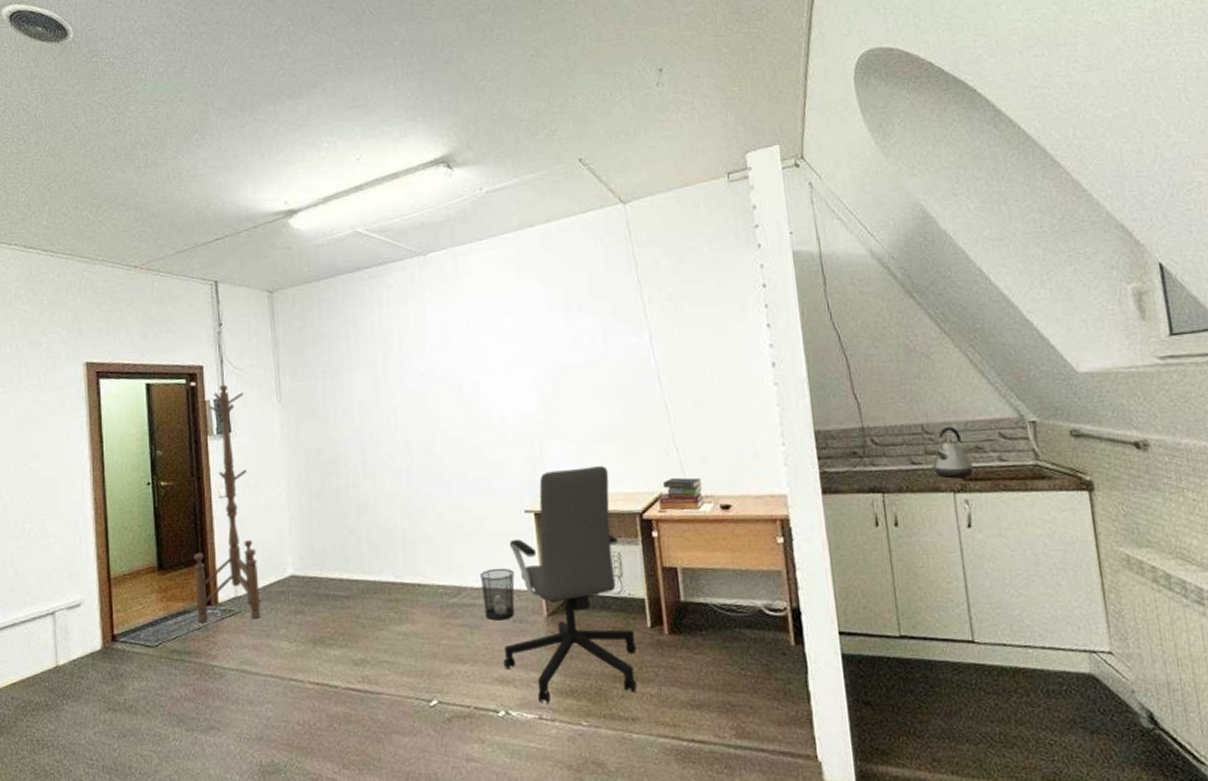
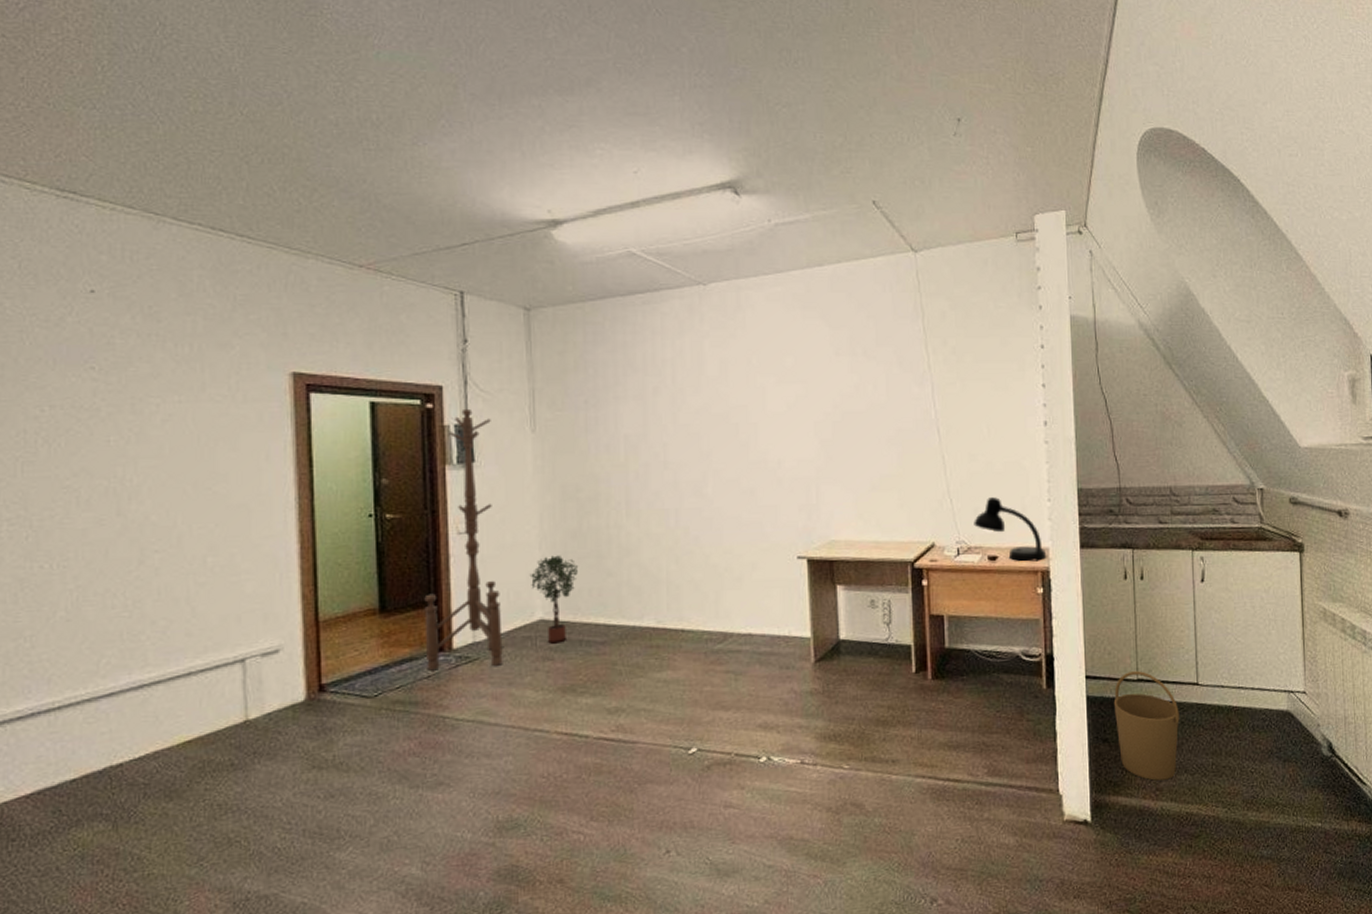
potted tree: none [280,515,323,598] -> present [529,555,579,644]
waste bin: present [480,568,515,621] -> none [748,614,783,667]
office chair: present [503,466,637,703] -> none [767,514,900,748]
books: present [659,477,704,510] -> none [930,528,973,560]
desk lamp: none [702,444,786,510] -> present [974,497,1047,562]
bucket: none [873,627,956,750] -> present [1113,671,1180,781]
kettle: present [932,427,974,478] -> none [1176,490,1210,537]

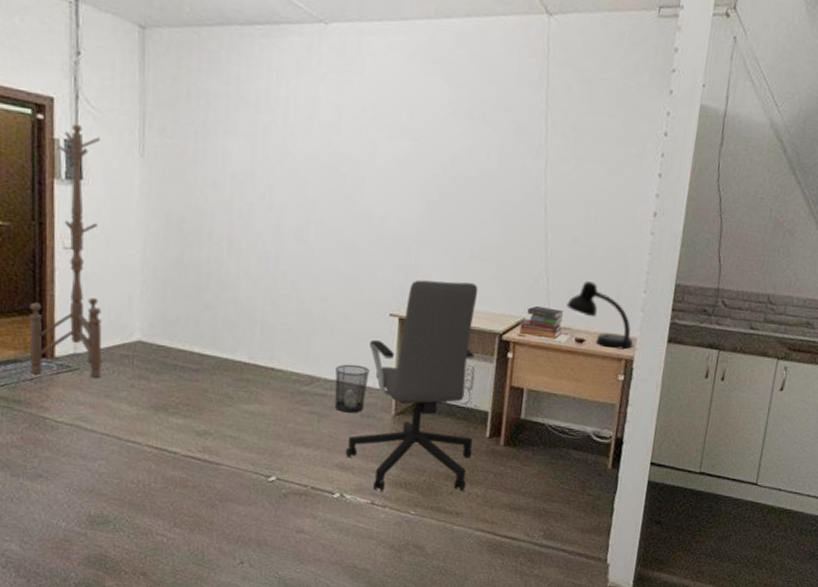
potted tree: present [529,555,579,644] -> none [130,281,178,365]
waste bin: none [748,614,783,667] -> present [334,364,370,413]
office chair: none [767,514,900,748] -> present [345,280,479,491]
books: none [930,528,973,560] -> present [519,305,563,339]
bucket: present [1113,671,1180,781] -> none [669,464,734,565]

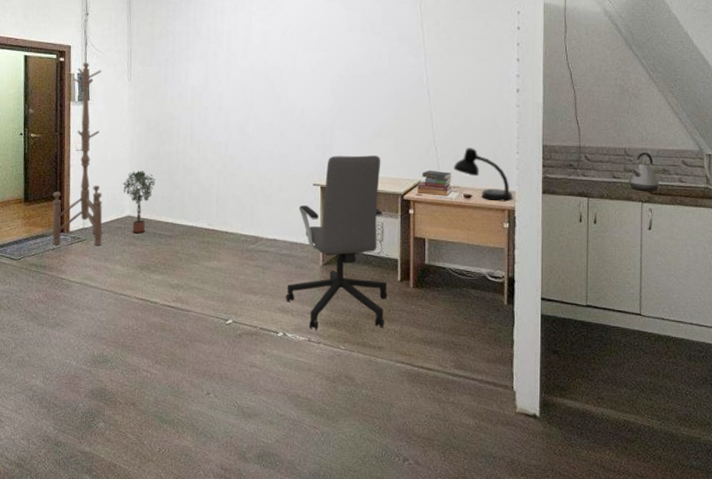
potted tree: none [130,281,178,365] -> present [122,170,156,234]
waste bin: present [334,364,370,413] -> none [274,225,300,265]
kettle: none [766,301,800,347] -> present [628,152,660,191]

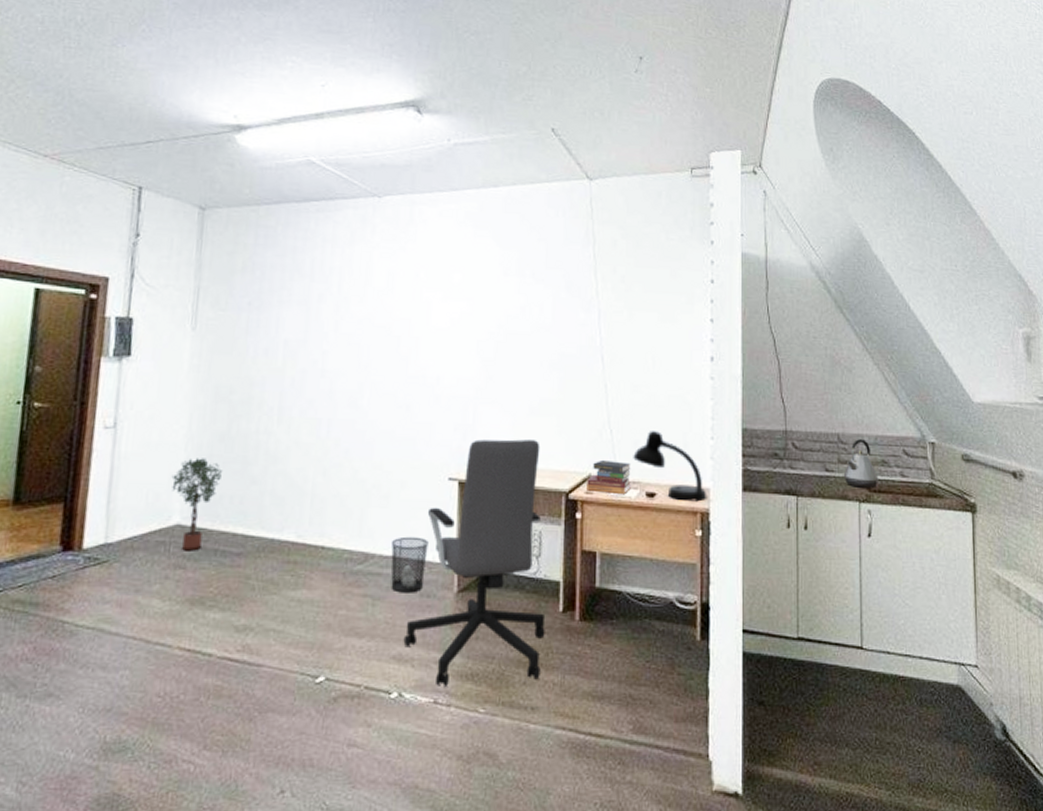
coat rack: present [52,62,103,246] -> none [53,301,153,571]
waste bin: none [274,225,300,265] -> present [391,536,429,593]

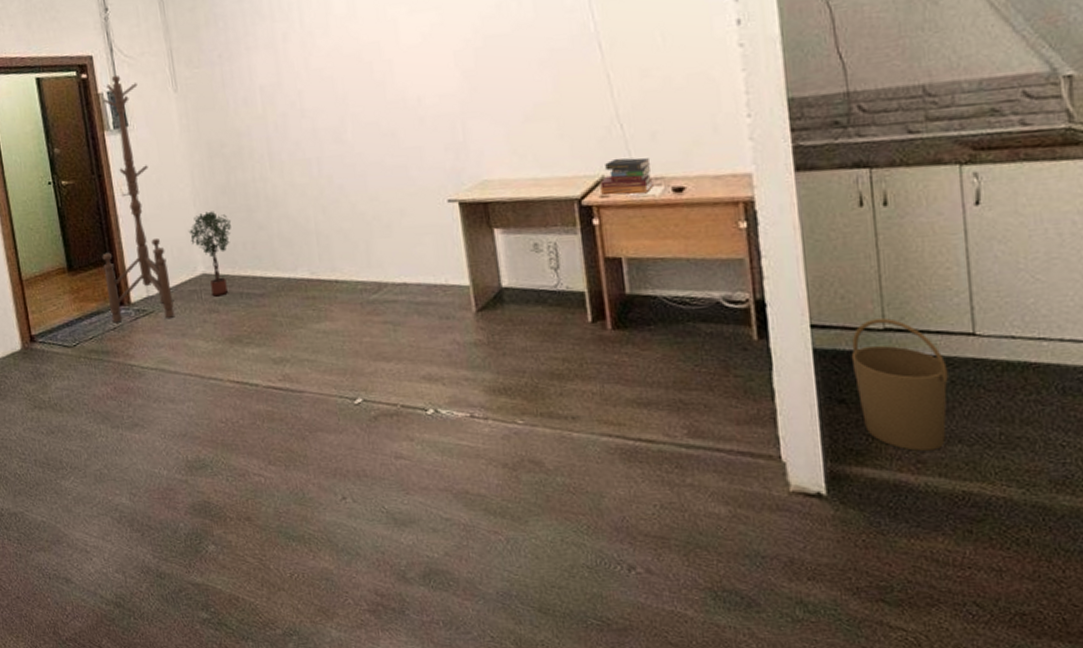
coat rack: none [53,301,153,571] -> present [102,74,175,323]
waste bin: present [391,536,429,593] -> none [402,261,441,317]
office chair: present [403,439,545,686] -> none [430,148,577,402]
desk lamp: present [633,431,707,502] -> none [651,117,750,192]
bucket: none [771,629,842,753] -> present [851,318,949,451]
kettle: present [843,439,879,488] -> none [934,86,987,148]

